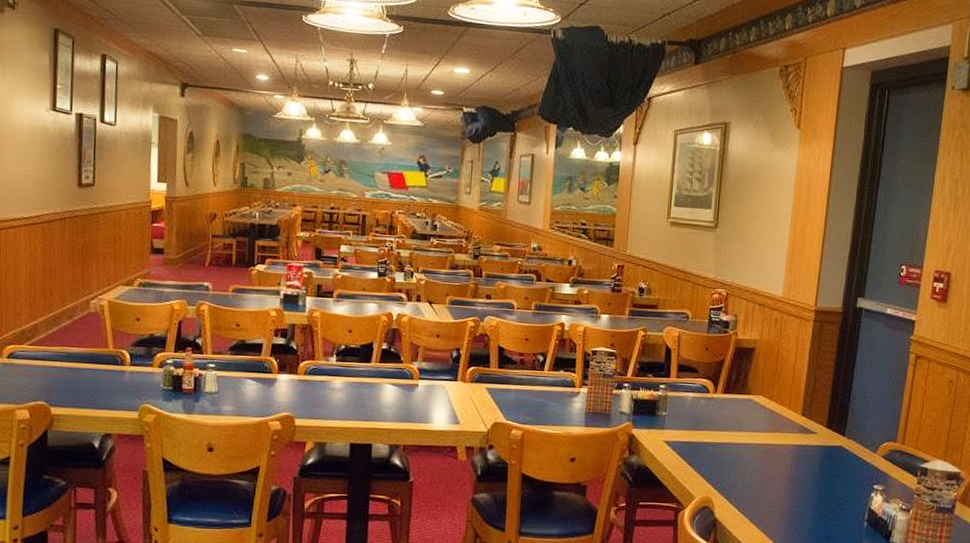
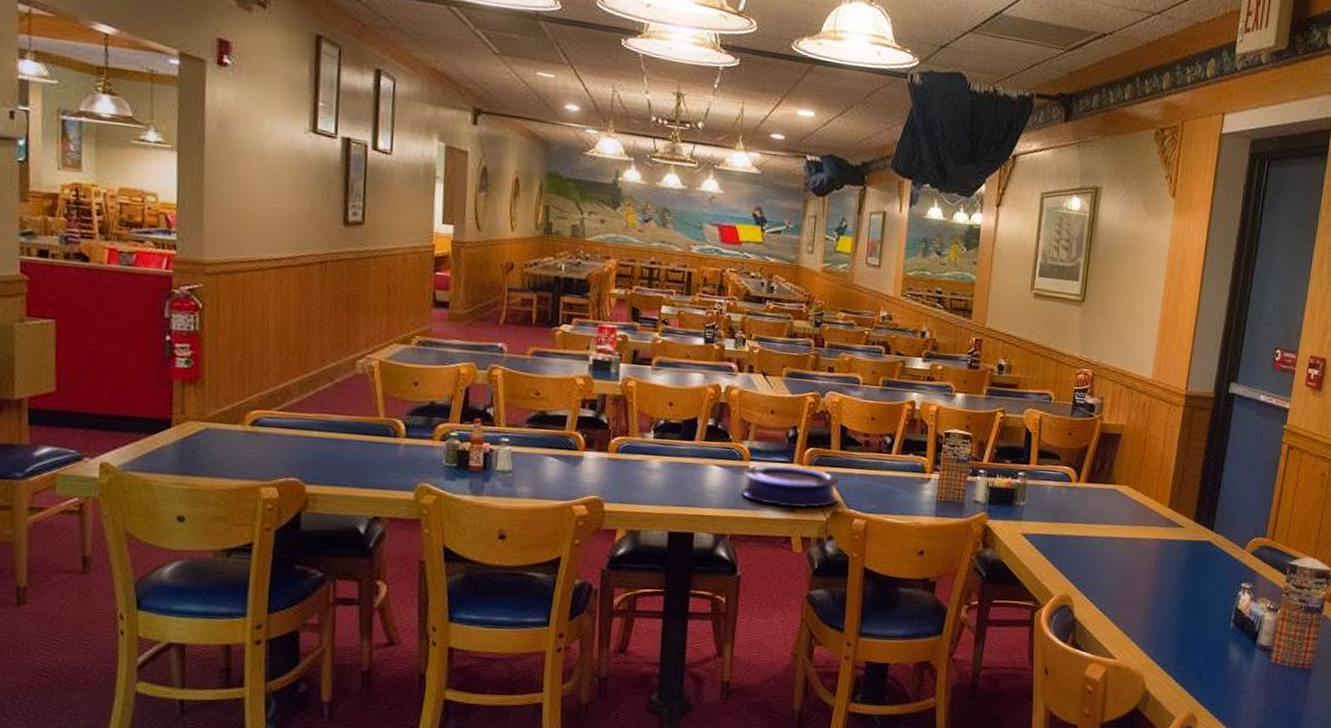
plate: none [412,383,499,421] -> present [741,465,840,509]

